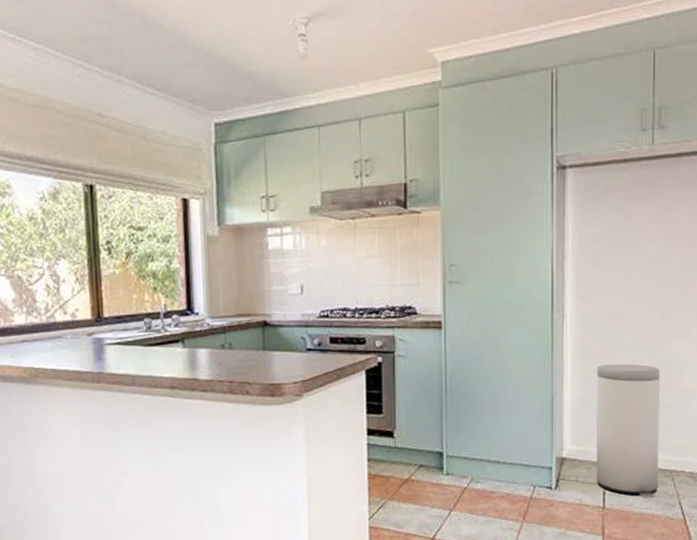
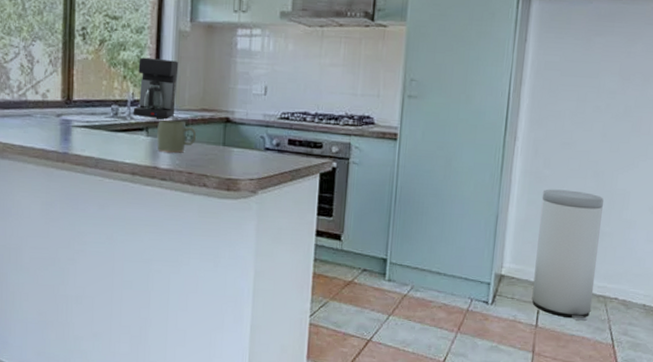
coffee maker: none [166,266,210,328] -> present [133,57,179,119]
mug: none [193,328,235,362] -> present [156,120,197,153]

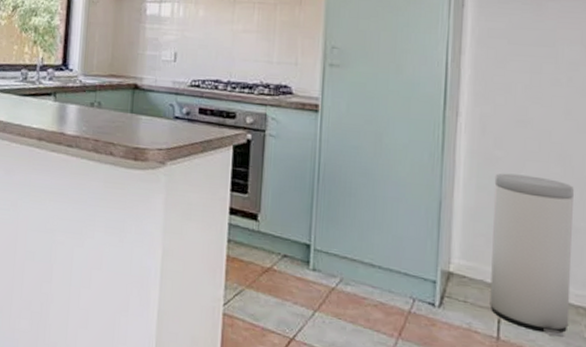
coffee maker: present [133,57,179,119] -> none [41,23,88,84]
mug: present [156,120,197,153] -> none [64,85,104,119]

